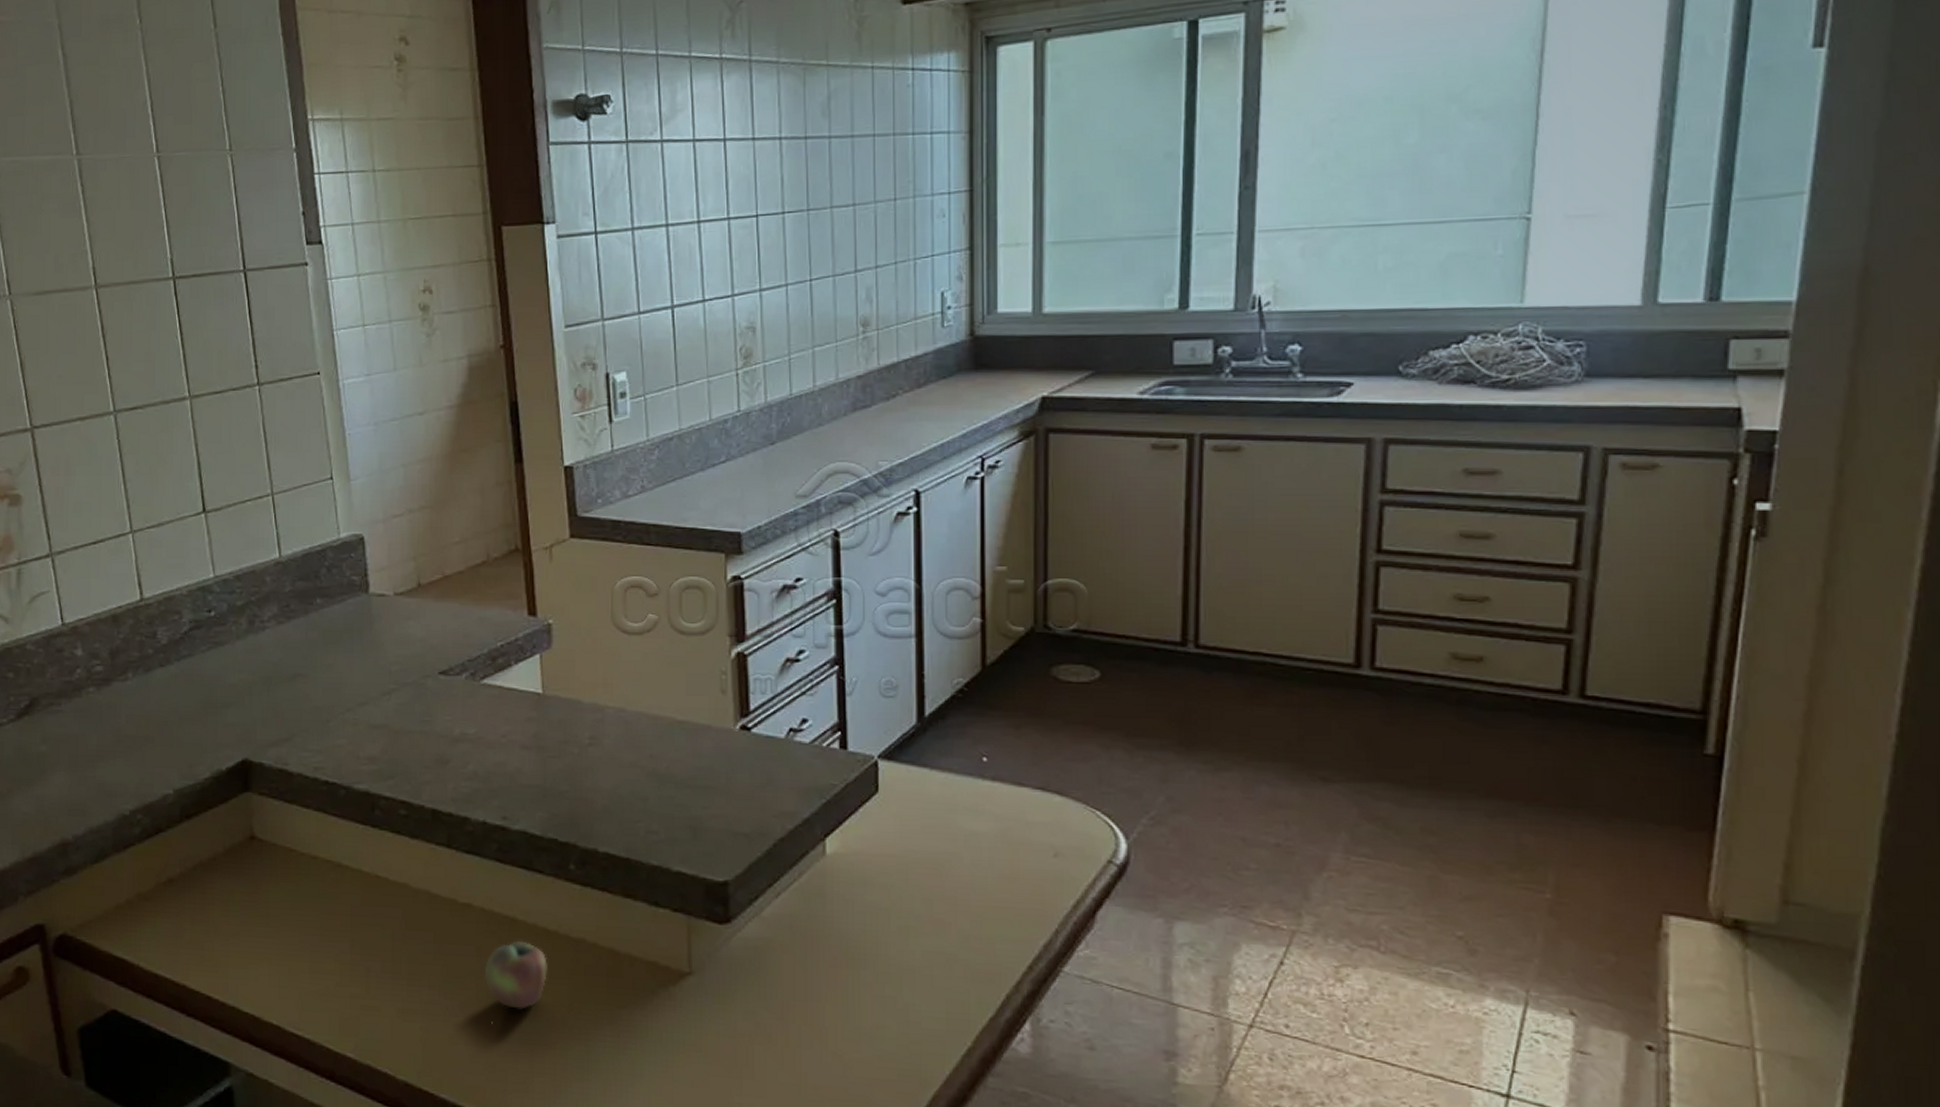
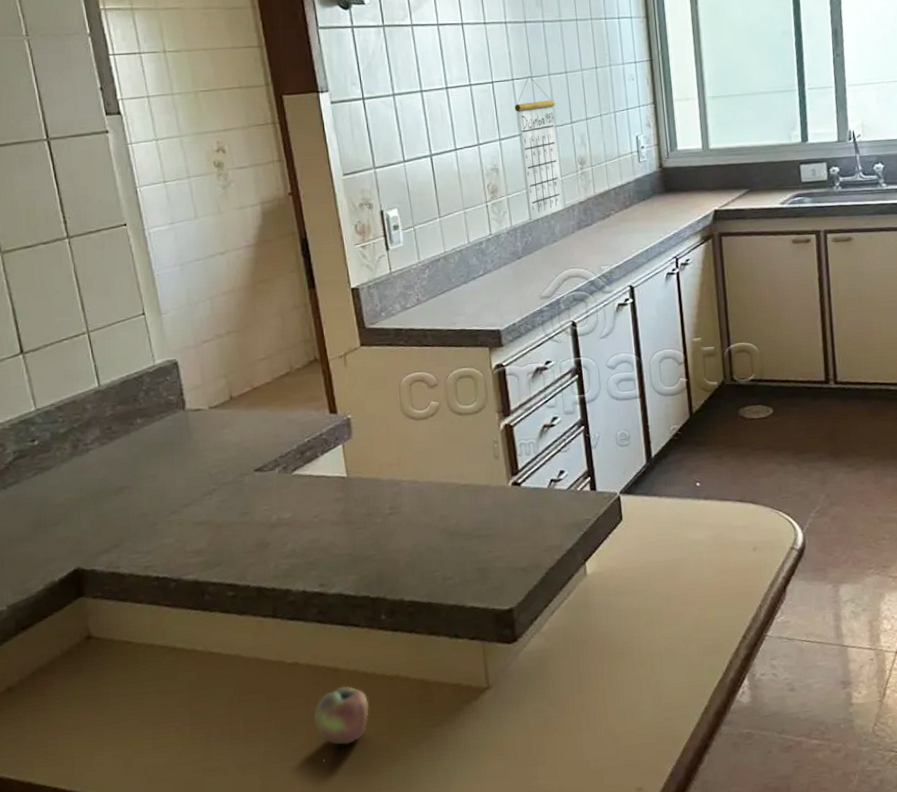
calendar: none [782,208,837,396] -> present [514,75,565,220]

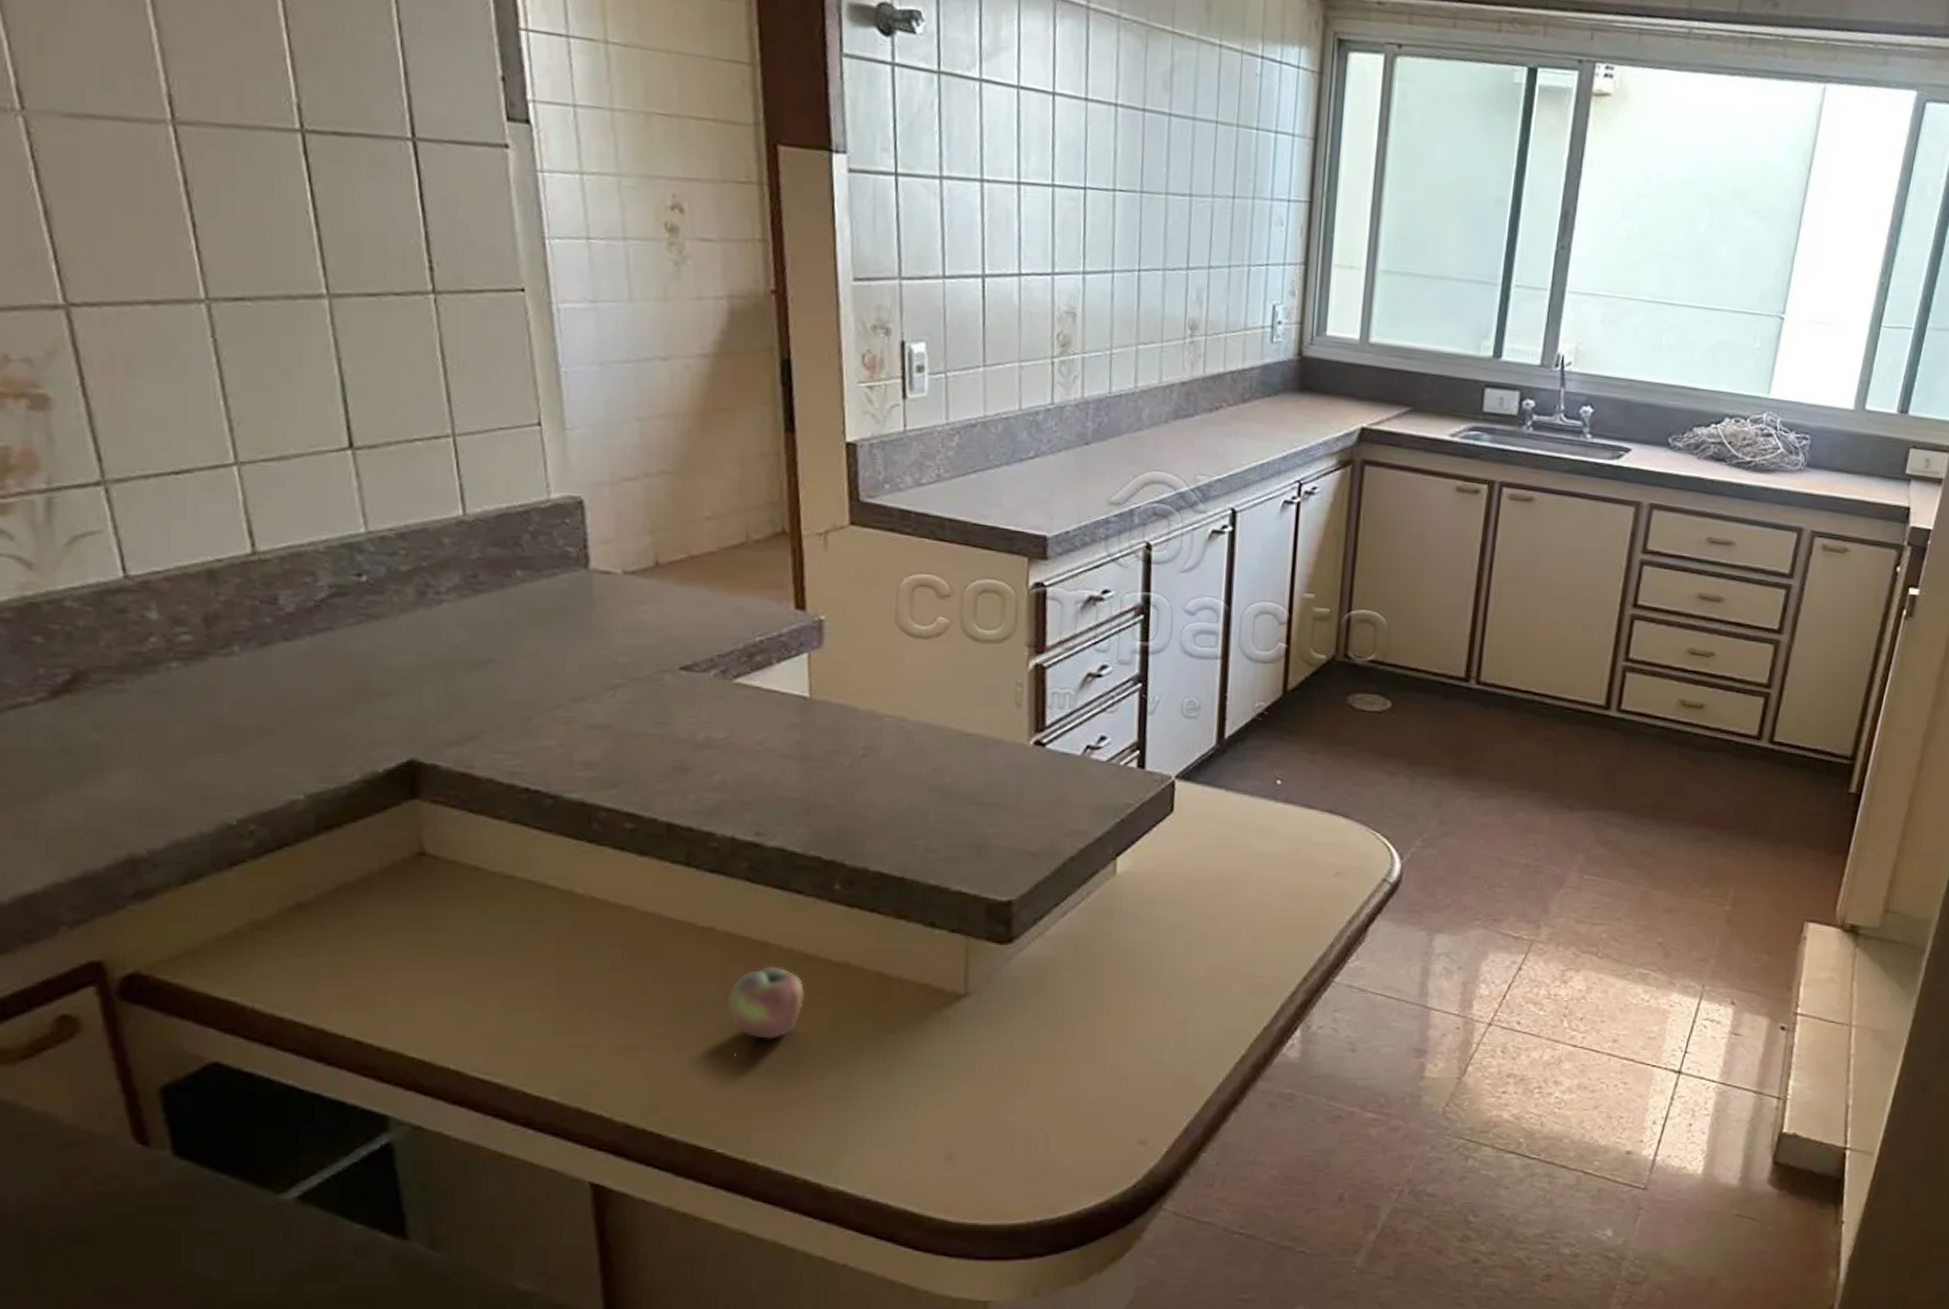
calendar: present [514,75,565,220] -> none [1110,189,1169,395]

